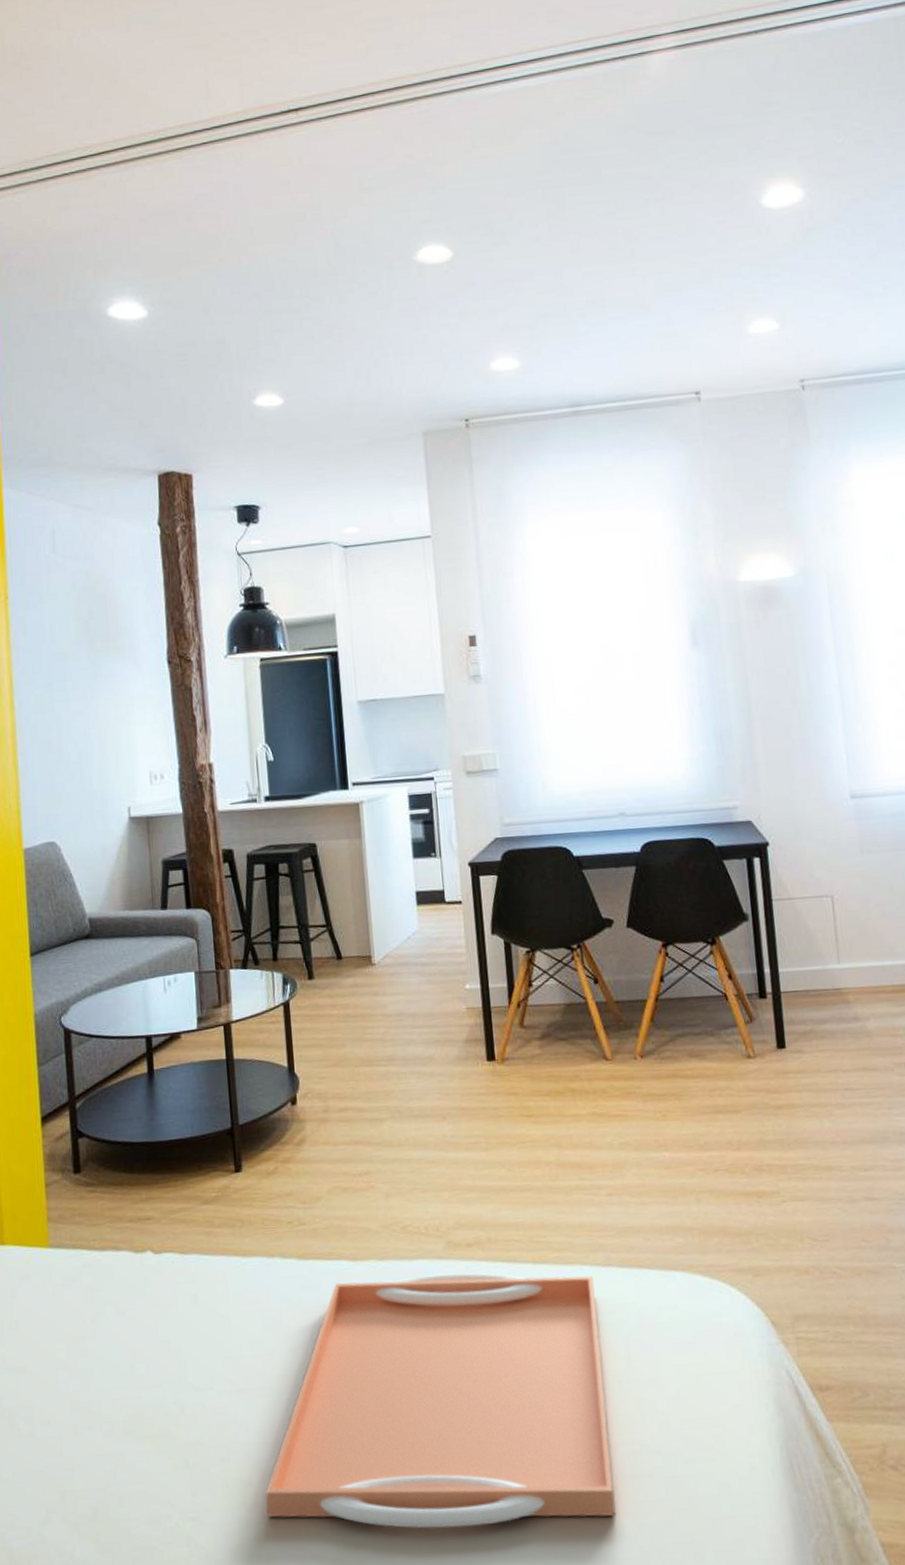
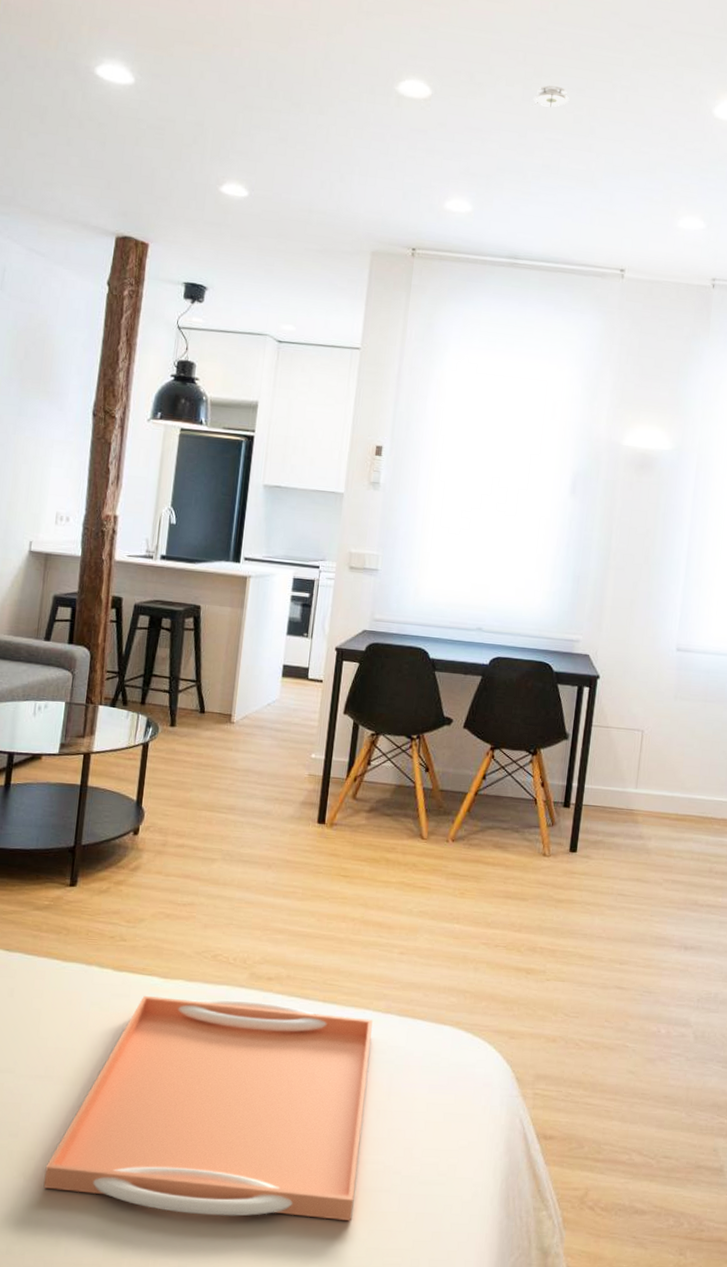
smoke detector: none [561,216,601,244] -> present [532,85,570,107]

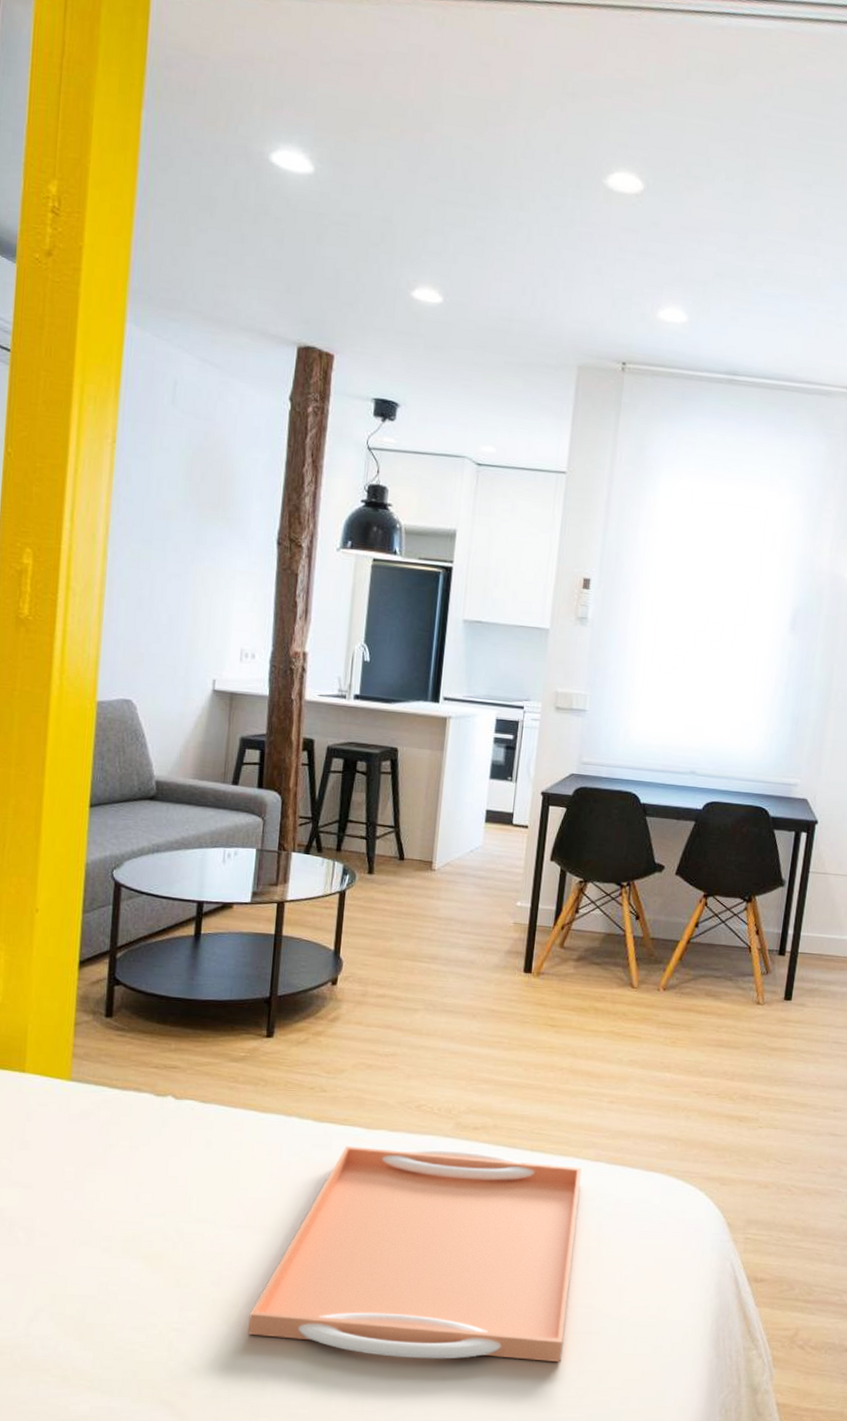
smoke detector: present [532,85,570,107] -> none [754,180,795,205]

